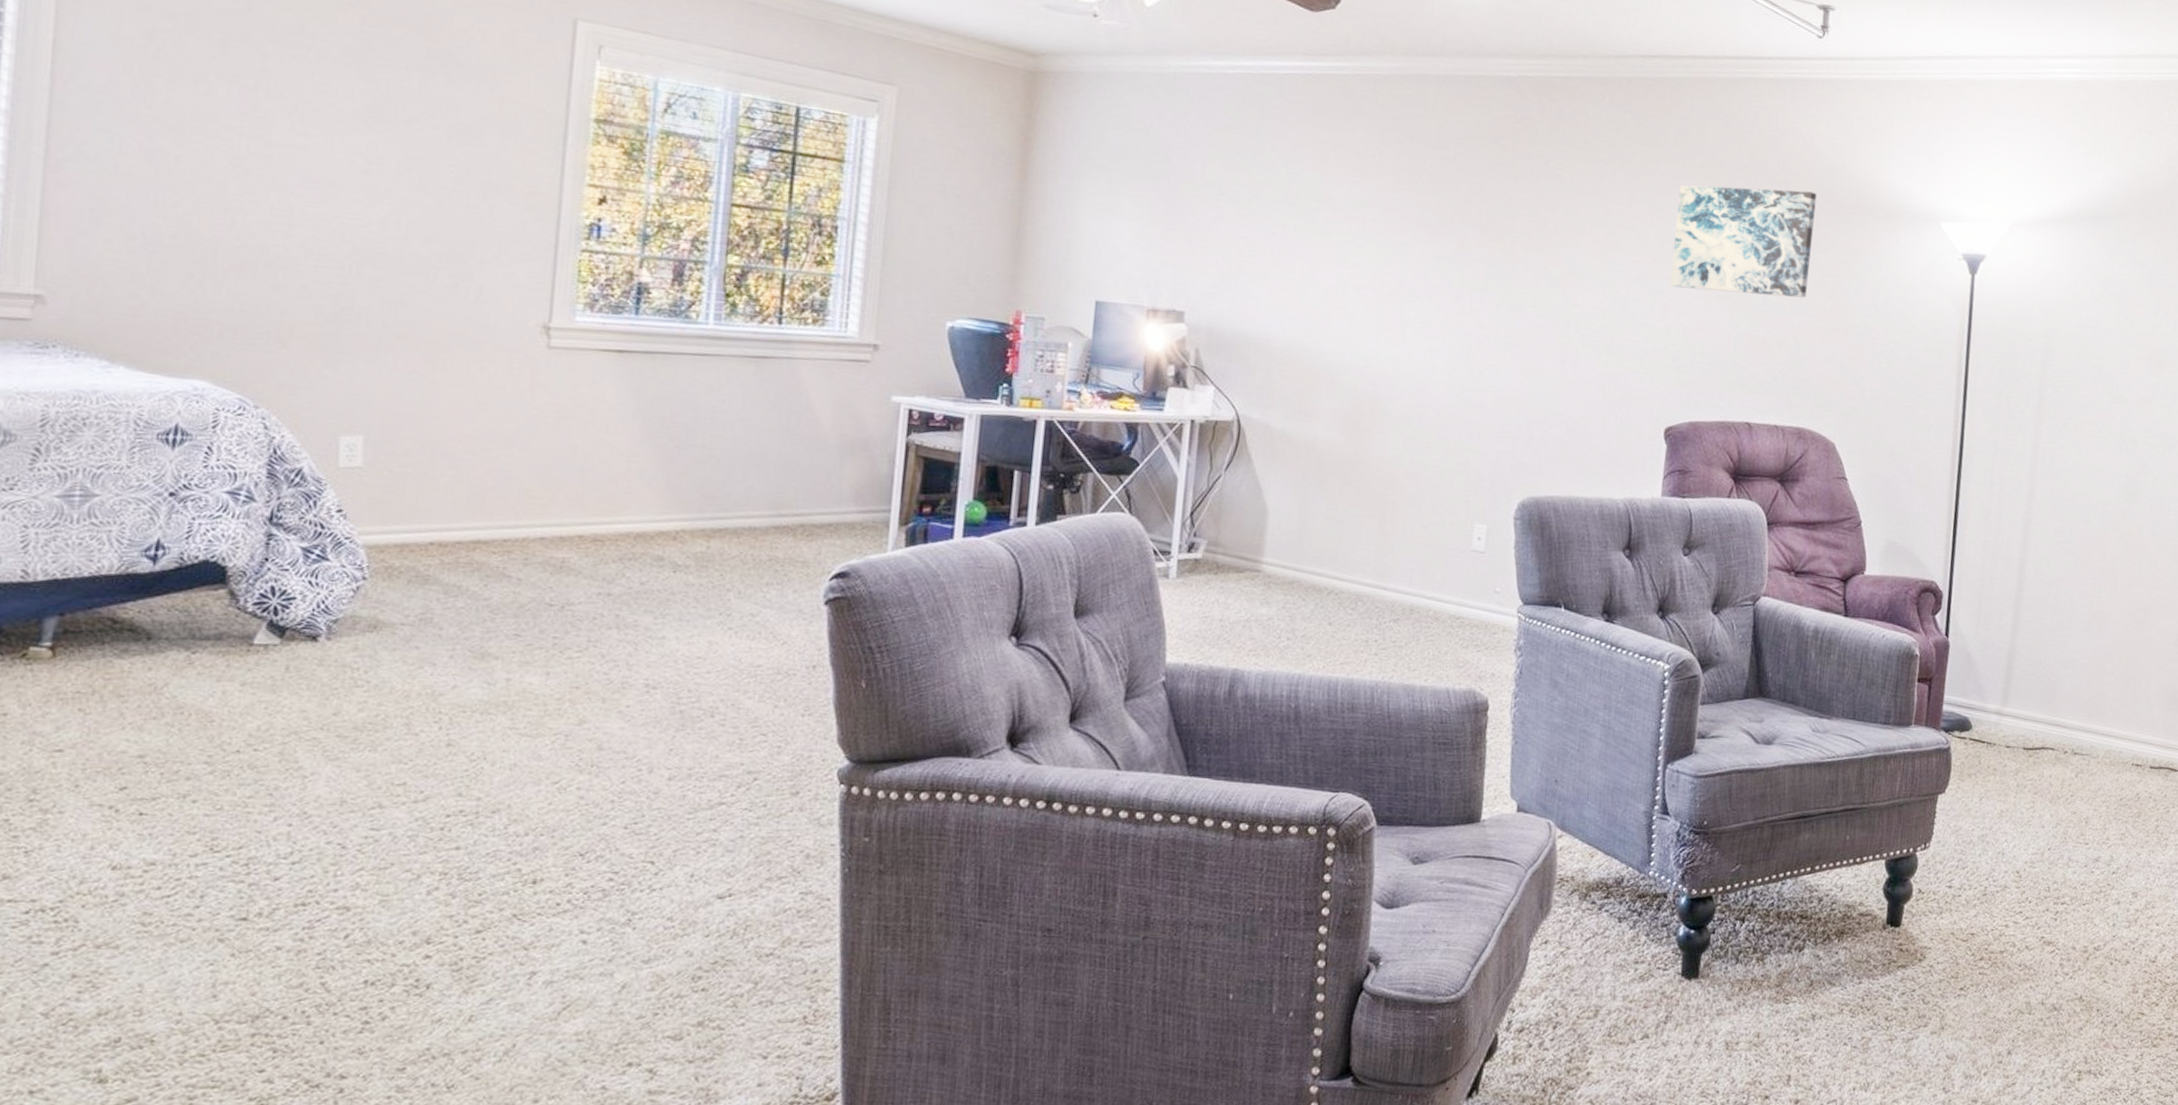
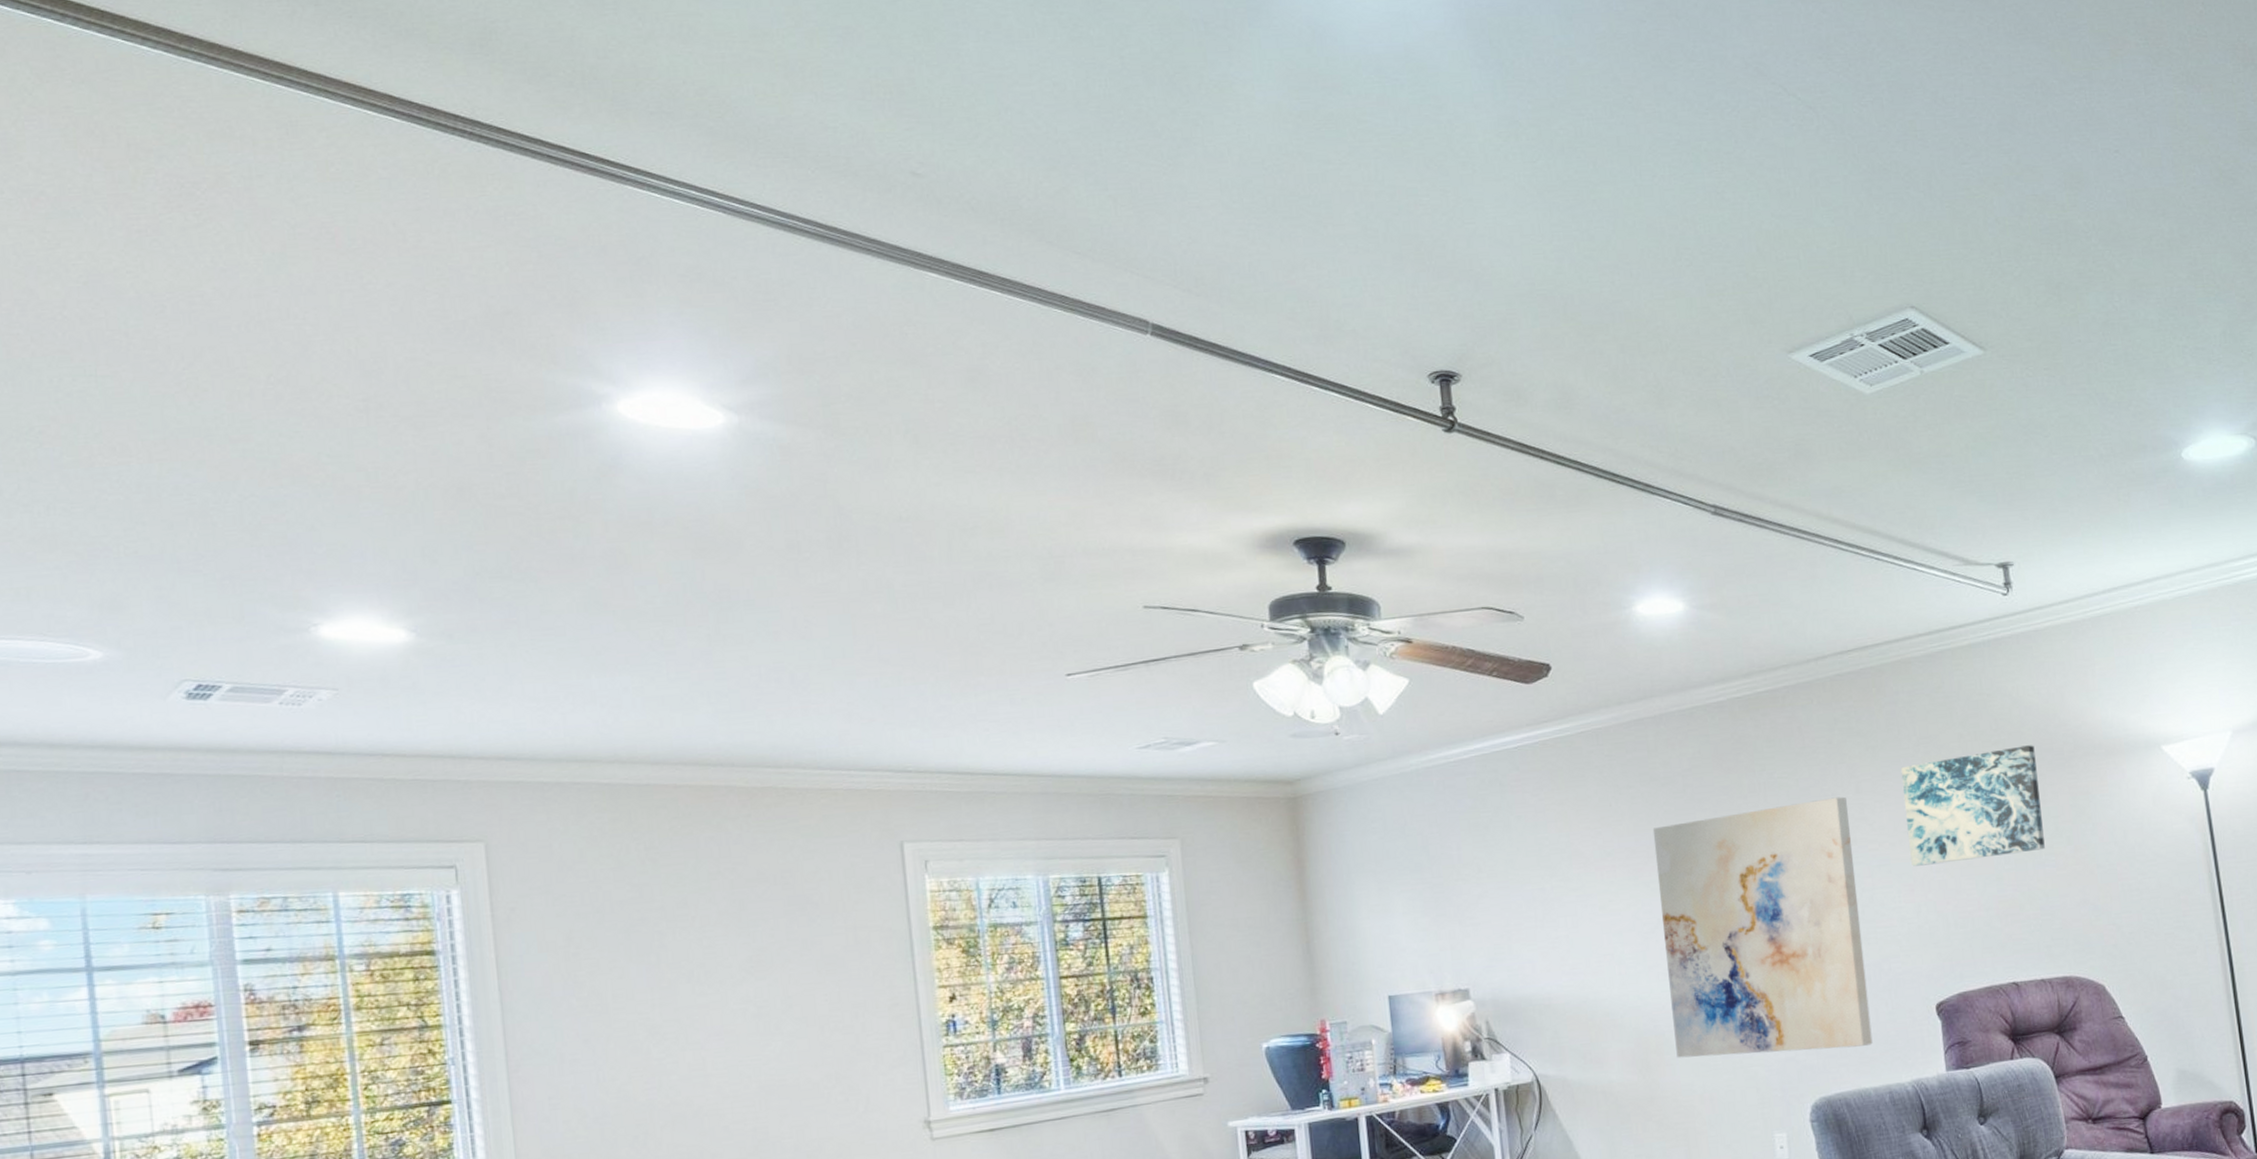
wall art: none [1390,189,1618,455] -> present [1652,796,1873,1058]

